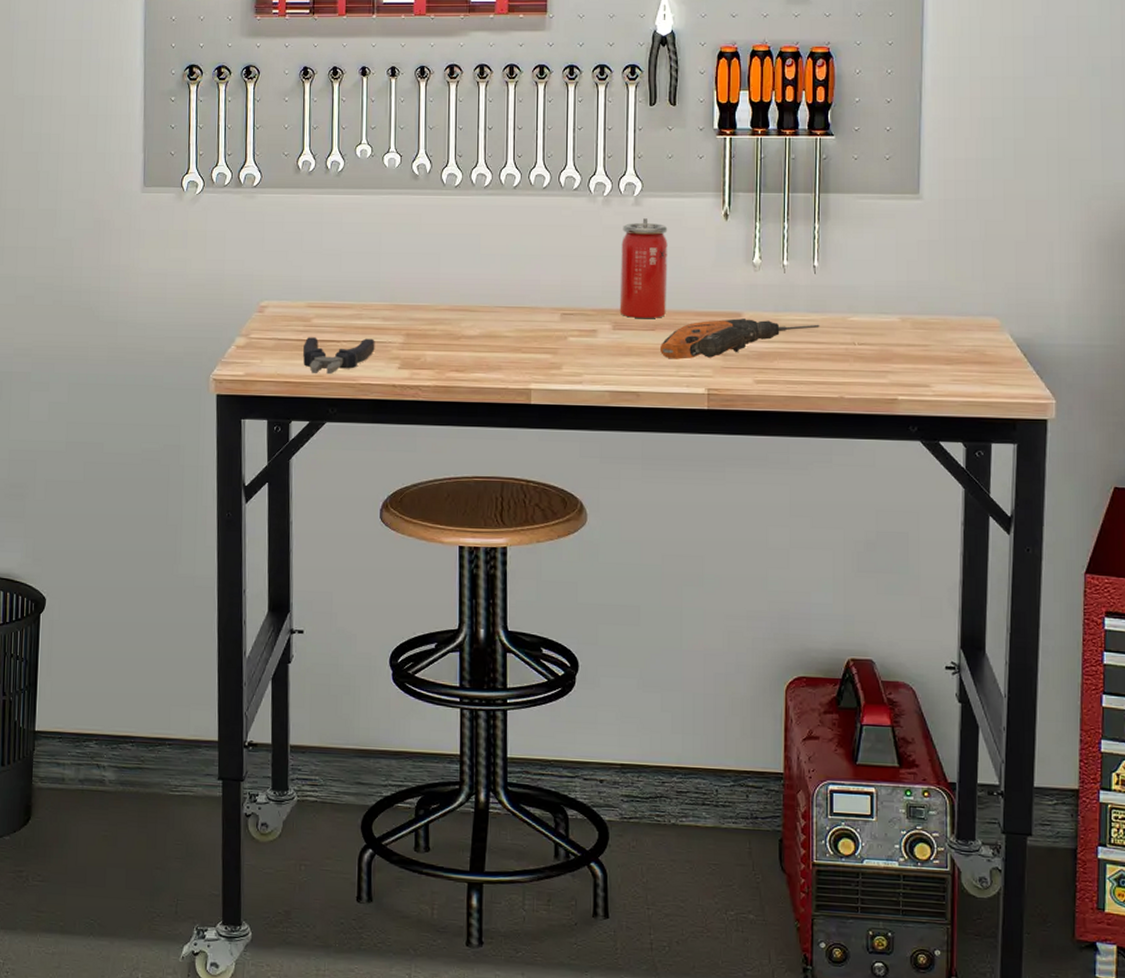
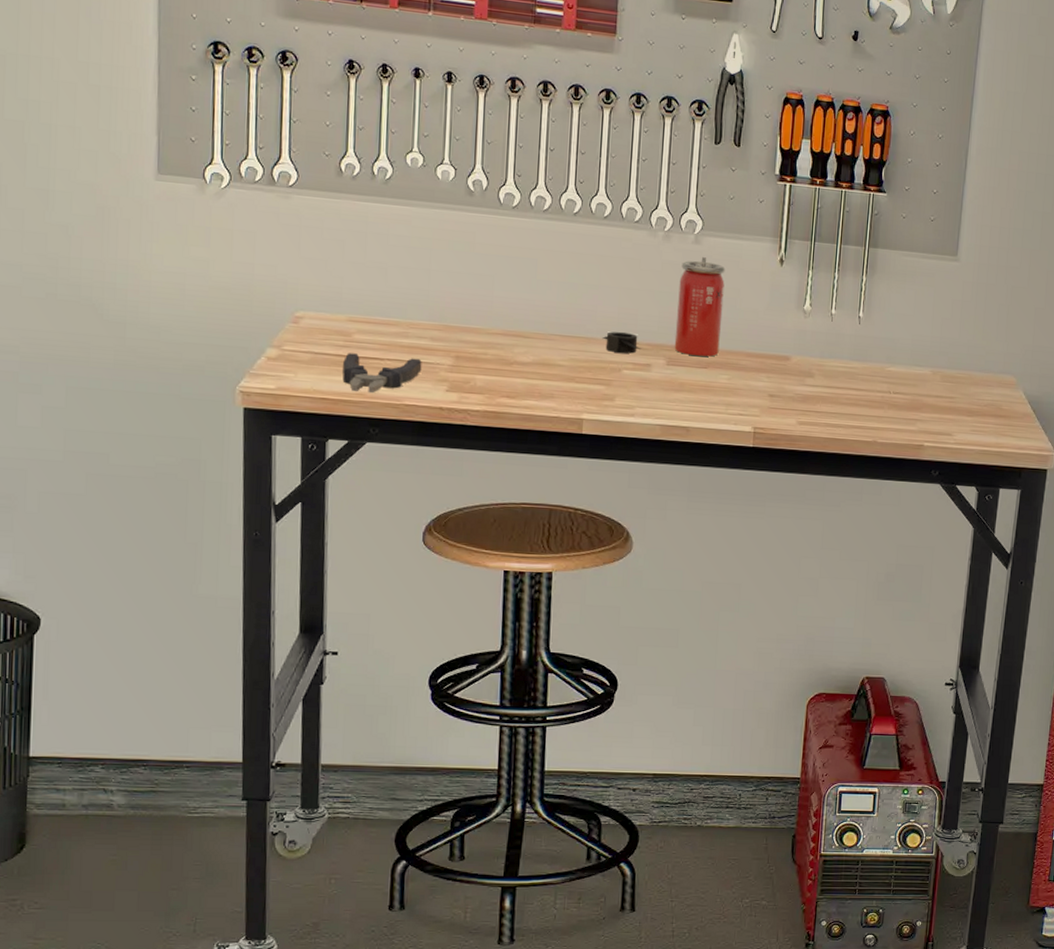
duct tape: none [546,299,586,320] -> present [602,331,641,354]
power drill: present [660,318,820,360] -> none [711,361,860,398]

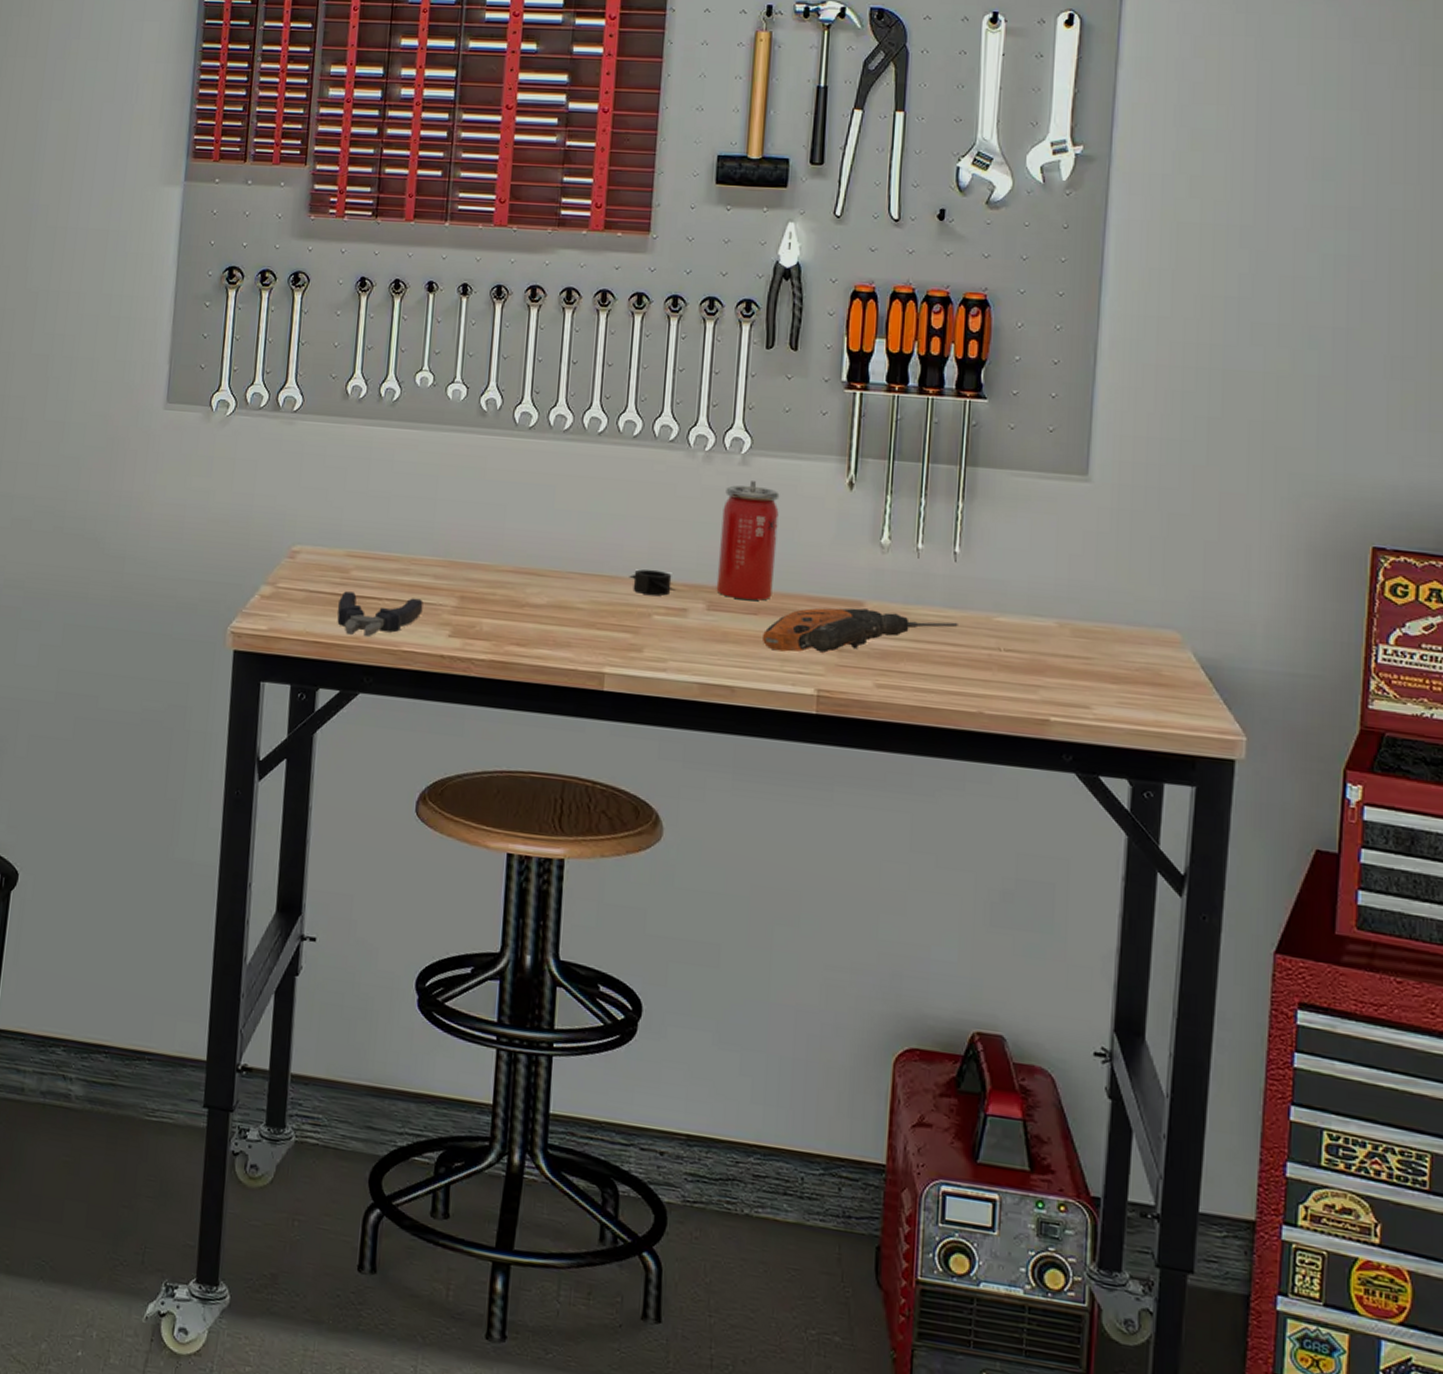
power drill: none [711,361,860,398] -> present [763,608,958,653]

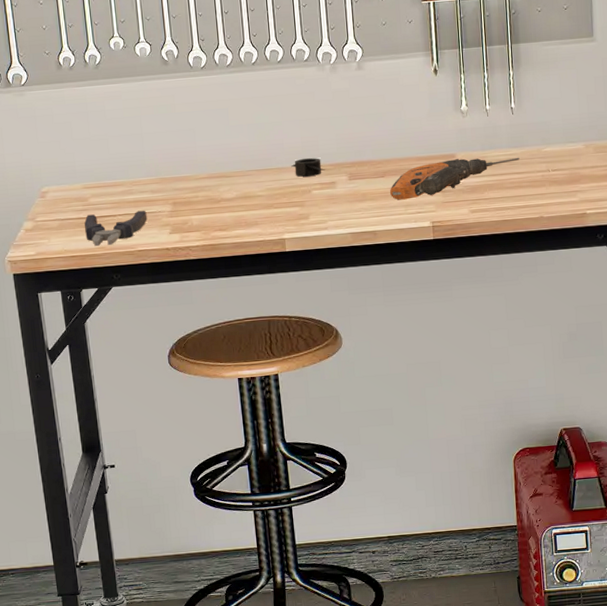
spray can: present [716,481,780,601] -> none [349,80,392,168]

